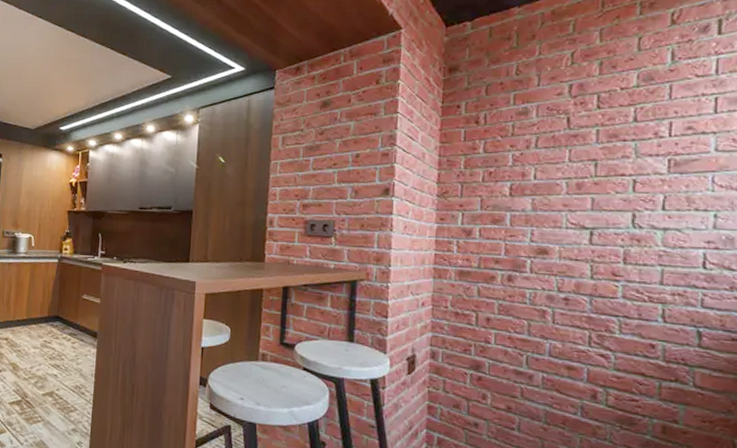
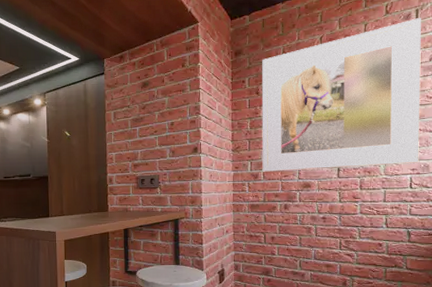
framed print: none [478,31,726,234] -> present [262,18,421,172]

